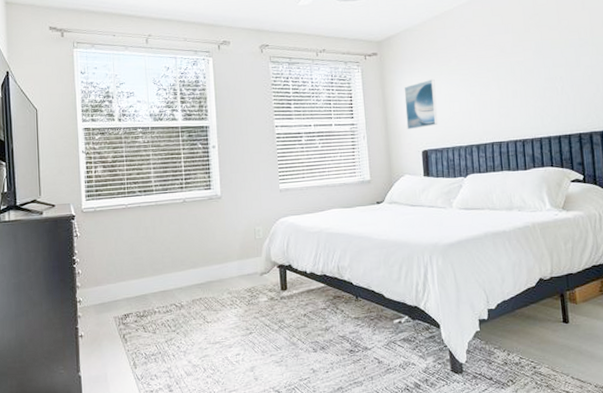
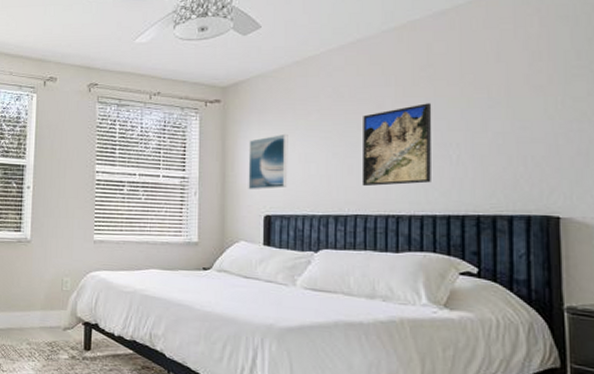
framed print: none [491,46,545,118] -> present [361,103,432,187]

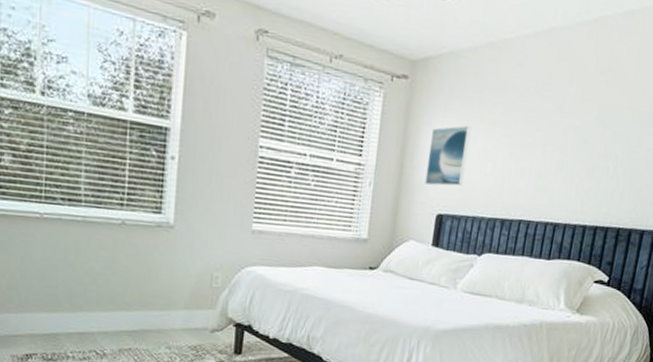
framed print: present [361,103,432,187] -> none [530,110,604,193]

